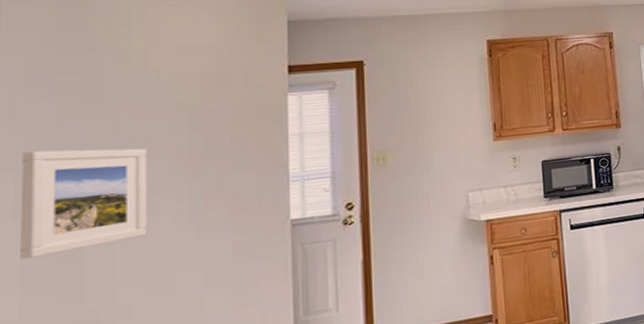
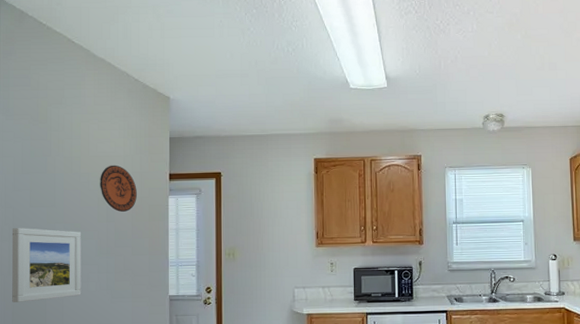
decorative plate: none [178,57,238,118] -> present [100,165,137,212]

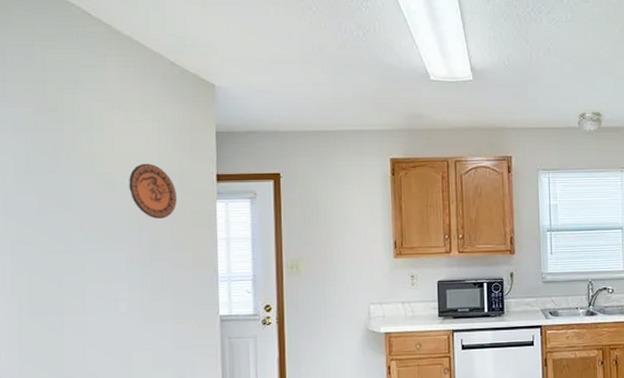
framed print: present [12,228,82,302] -> none [16,238,109,328]

